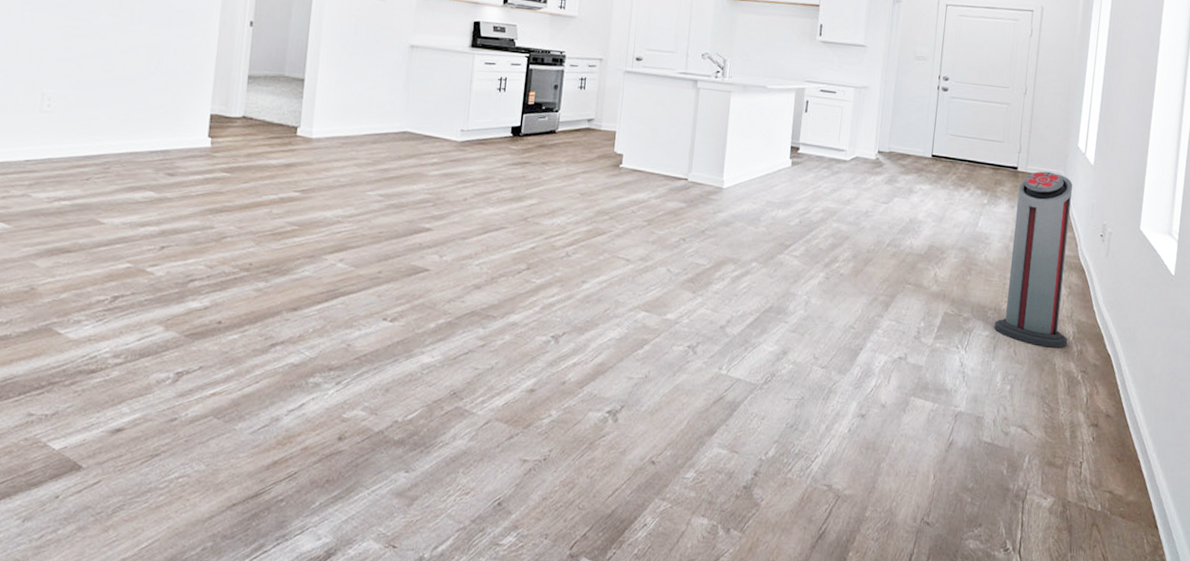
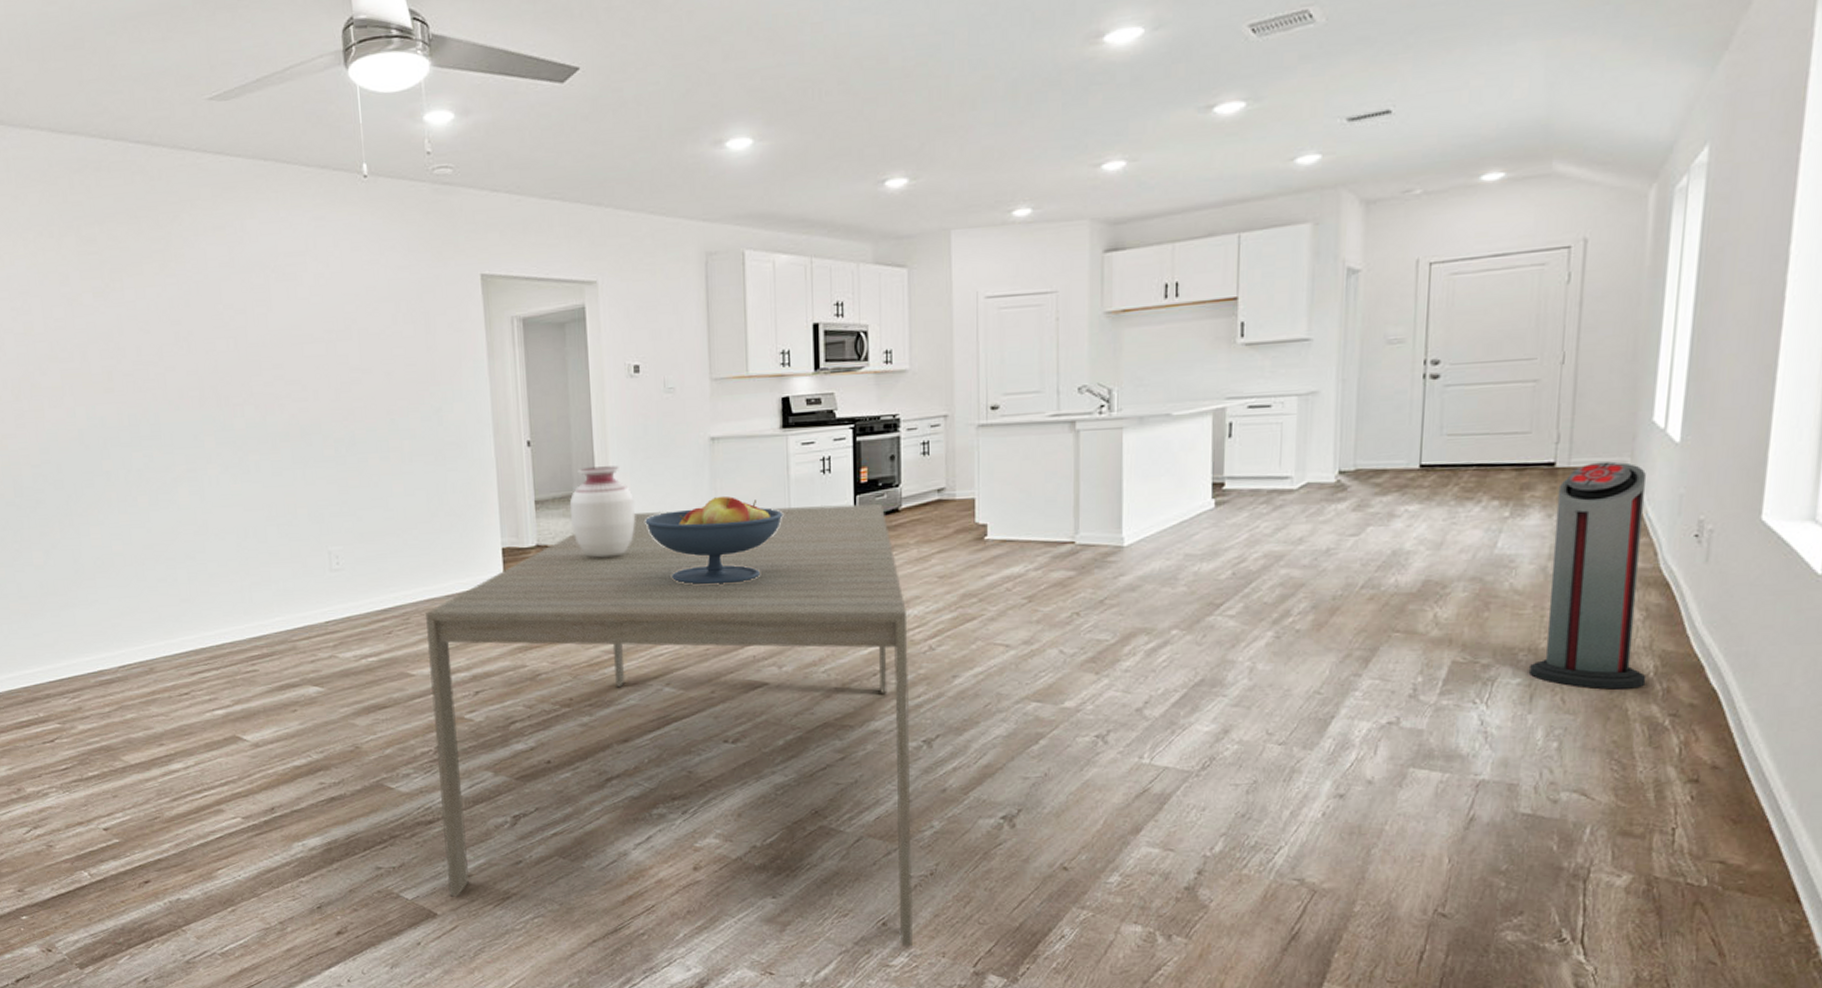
dining table: none [98,101,552,527] -> present [426,504,914,947]
vase: none [277,53,338,137] -> present [569,466,635,558]
fruit bowl: none [343,97,462,176] -> present [645,495,783,585]

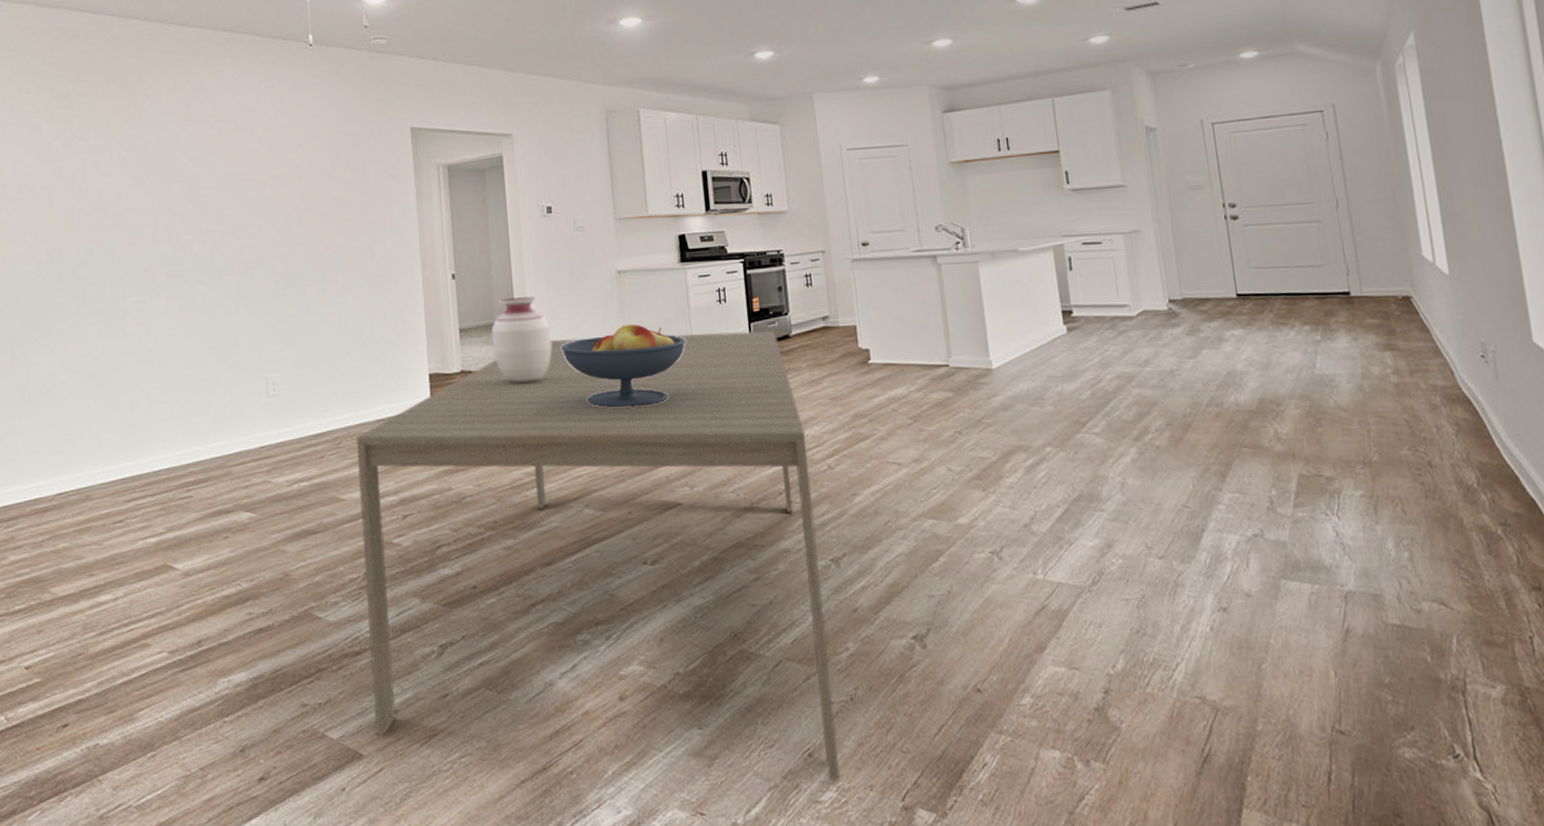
air purifier: present [1530,461,1647,690] -> none [1357,291,1473,500]

